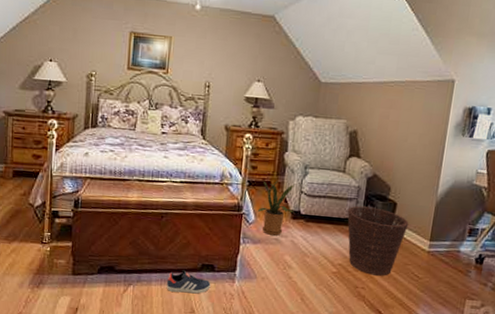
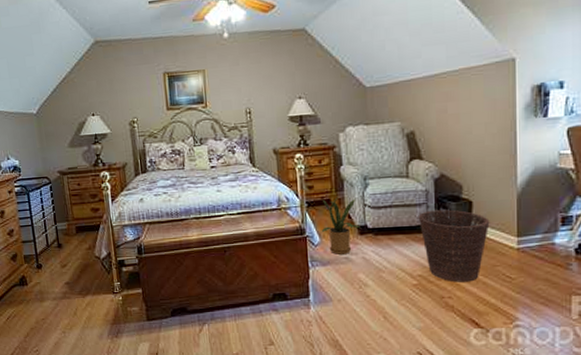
sneaker: present [166,270,211,294] -> none [240,302,286,326]

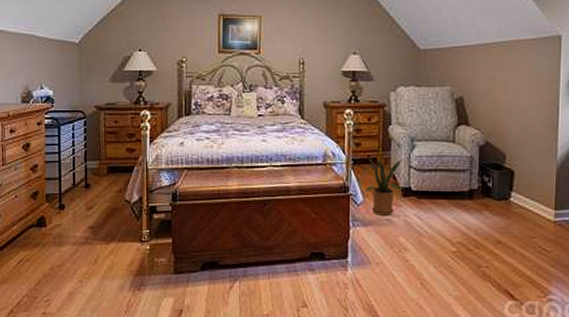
basket: present [418,209,490,282] -> none [461,177,530,252]

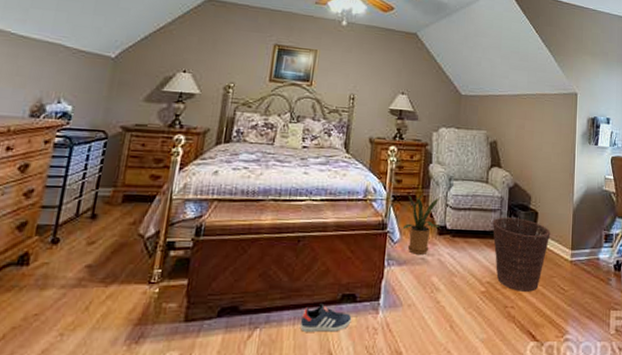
sneaker: none [274,260,322,286] -> present [299,303,352,332]
basket: none [461,177,530,252] -> present [492,217,551,292]

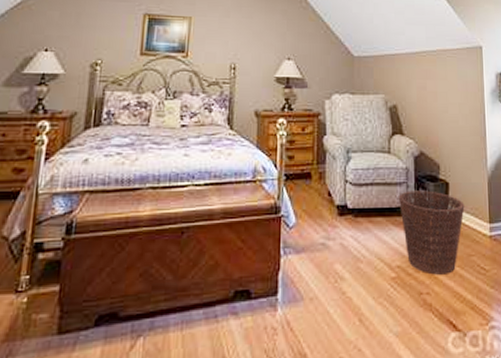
sneaker: present [299,303,352,332] -> none [188,303,247,337]
house plant: present [402,194,440,254] -> none [298,170,340,239]

